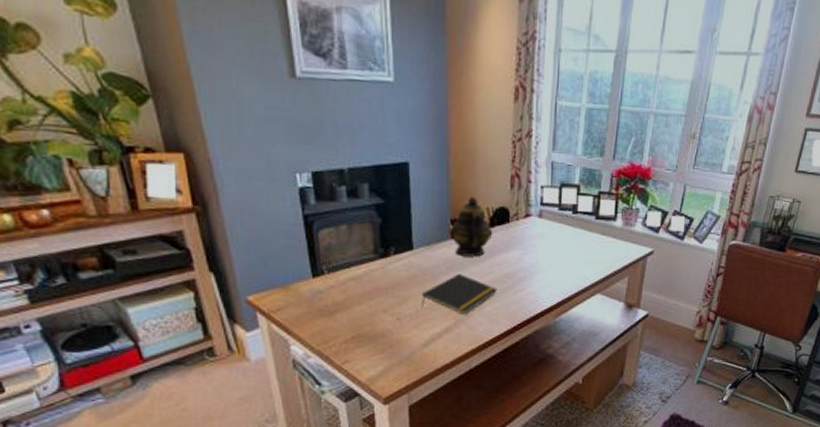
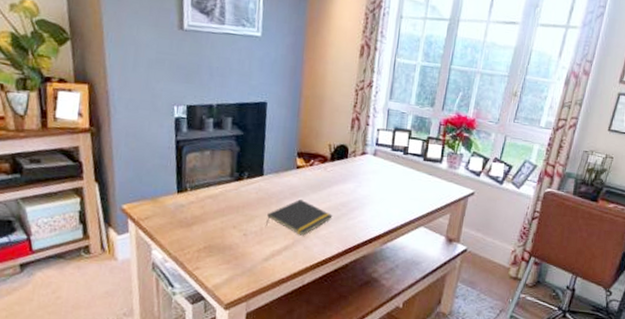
teapot: present [449,196,493,257] -> none [295,134,333,186]

